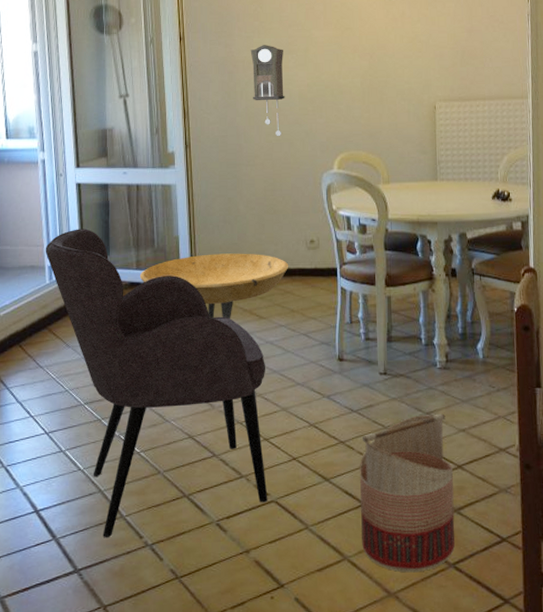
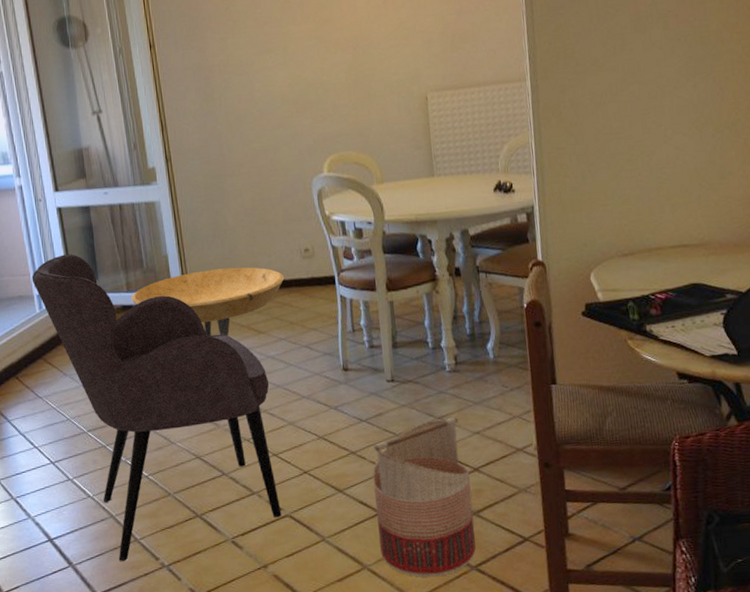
pendulum clock: present [250,45,285,137] -> none [225,45,266,143]

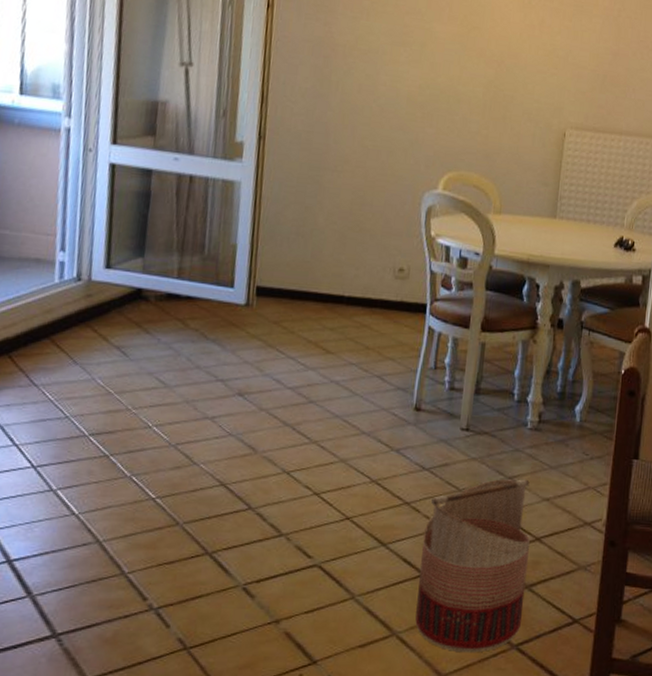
armchair: present [32,254,282,561] -> none [57,219,327,597]
side table: present [131,267,285,337] -> none [180,270,370,351]

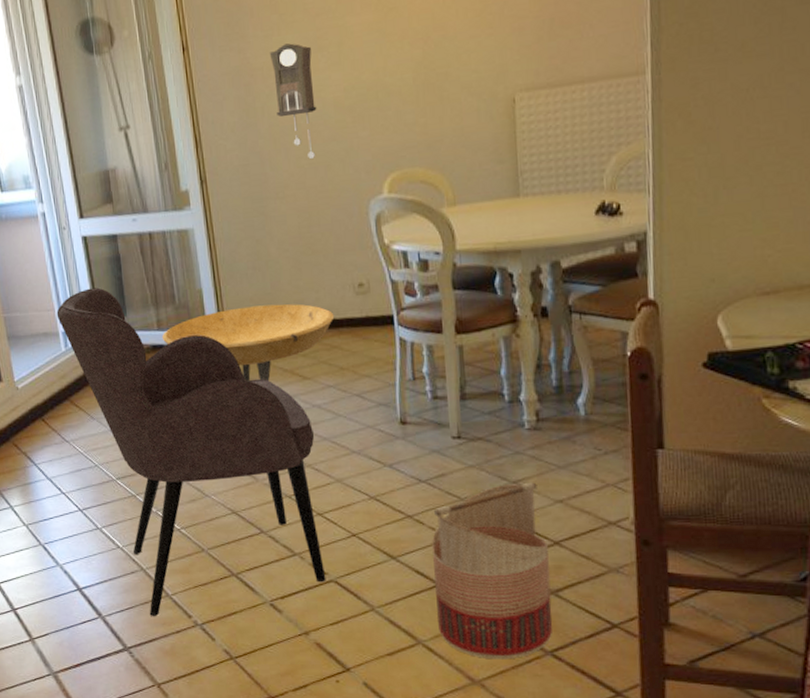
armchair: none [57,219,327,597] -> present [56,287,326,616]
side table: none [180,270,370,351] -> present [161,303,335,382]
pendulum clock: none [350,30,395,142] -> present [269,43,317,160]

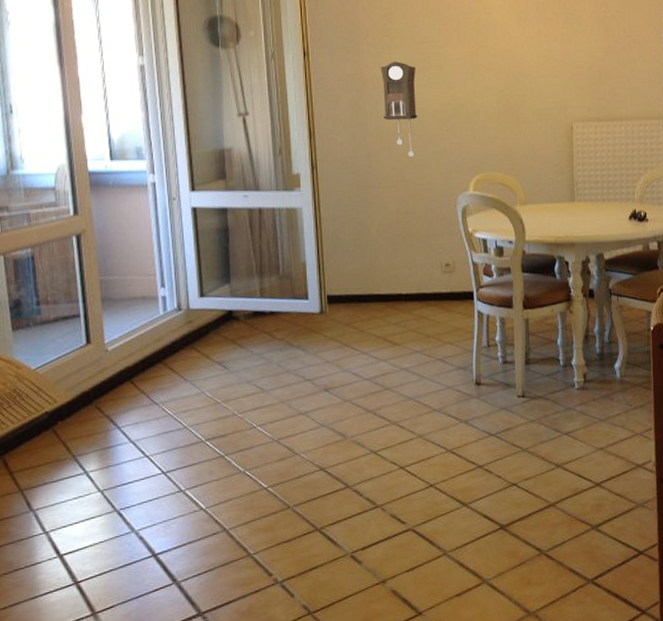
armchair: present [56,287,326,616] -> none [158,256,405,578]
side table: present [161,303,335,382] -> none [263,278,424,347]
basket: present [432,482,552,660] -> none [498,433,594,591]

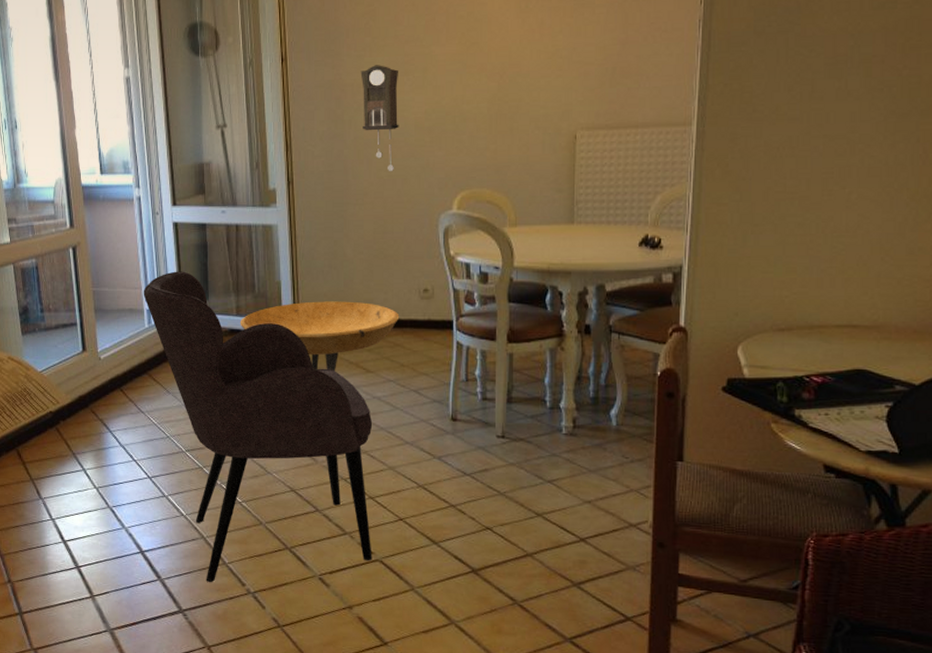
armchair: none [158,256,405,578] -> present [143,271,372,582]
side table: none [263,278,424,347] -> present [239,301,400,372]

